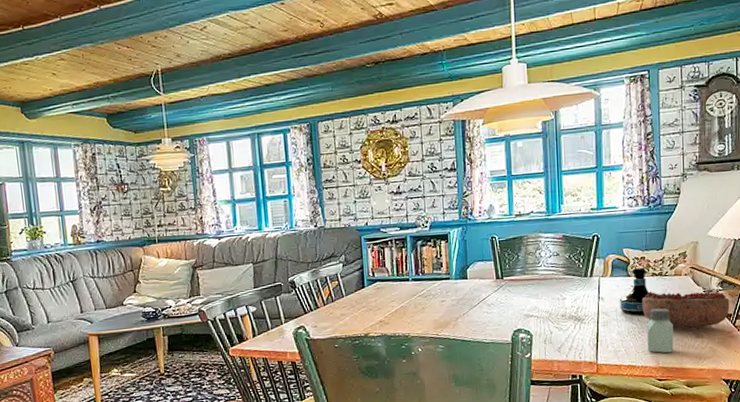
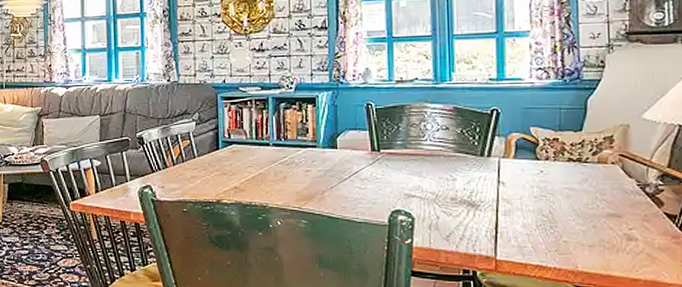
tequila bottle: present [619,267,650,316] -> none [525,149,565,207]
decorative bowl: present [642,291,730,328] -> none [554,179,674,229]
saltshaker: present [646,308,674,353] -> none [560,200,598,256]

